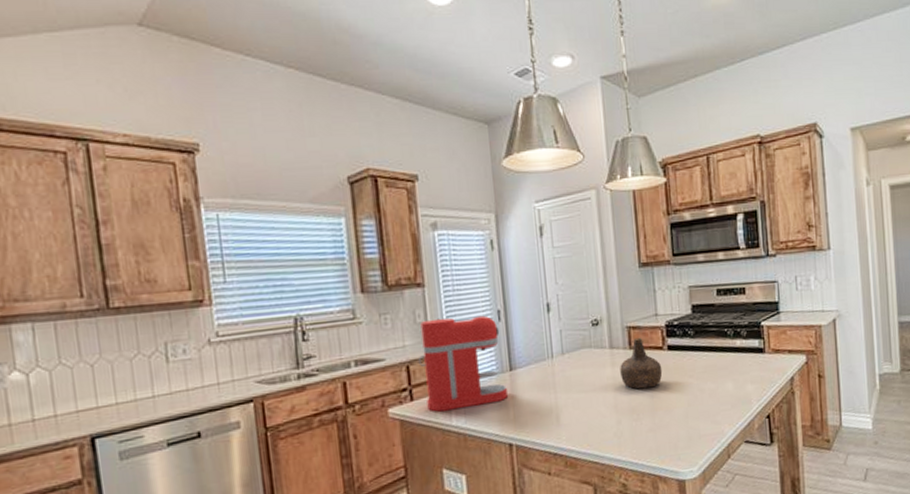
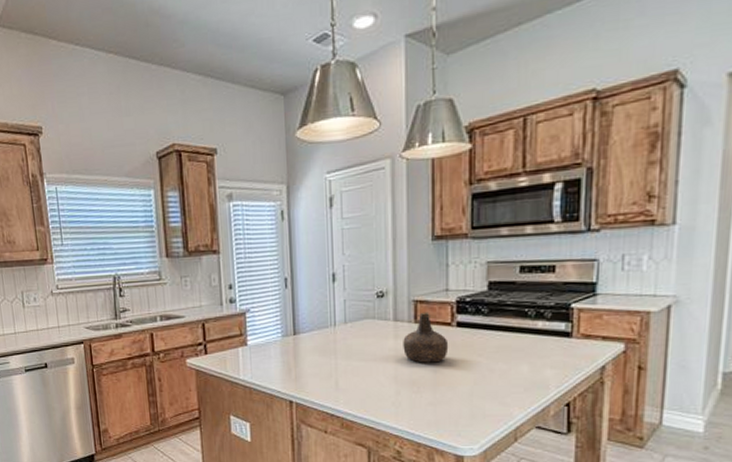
coffee maker: present [418,315,509,412] -> none [212,282,291,366]

